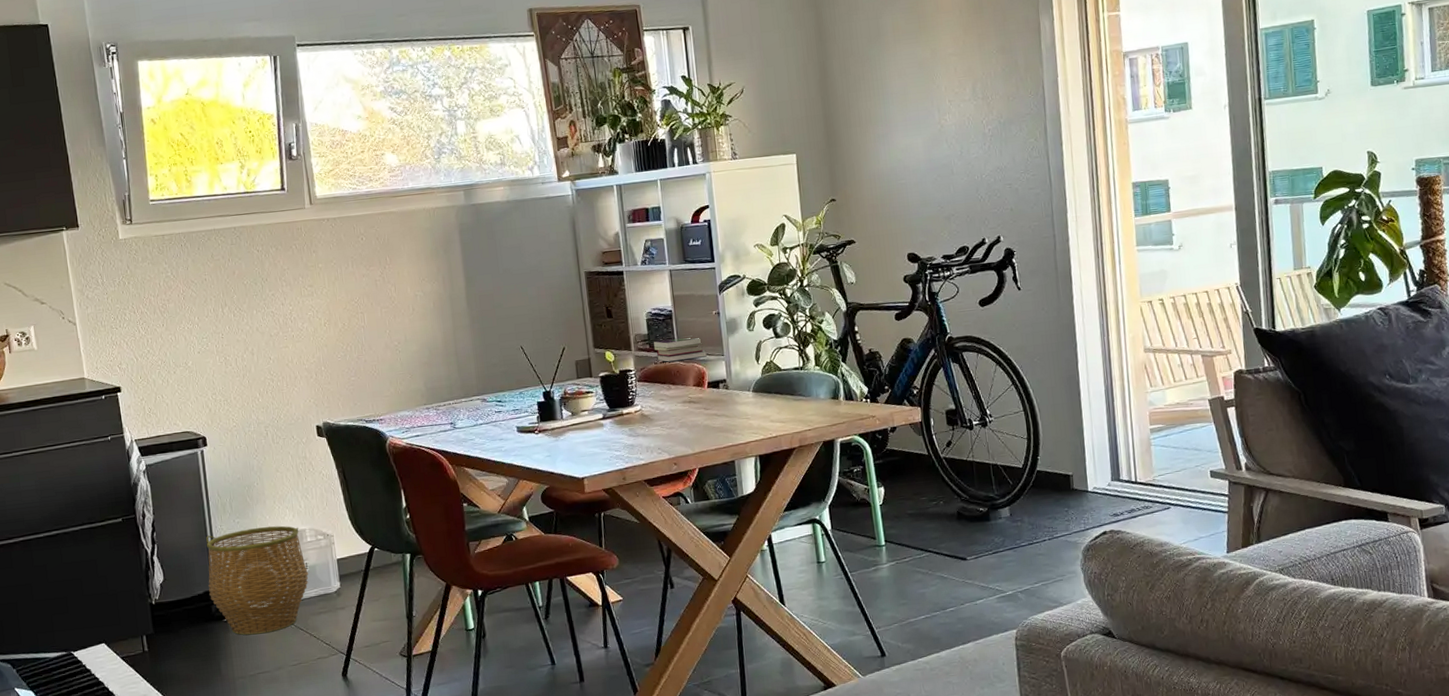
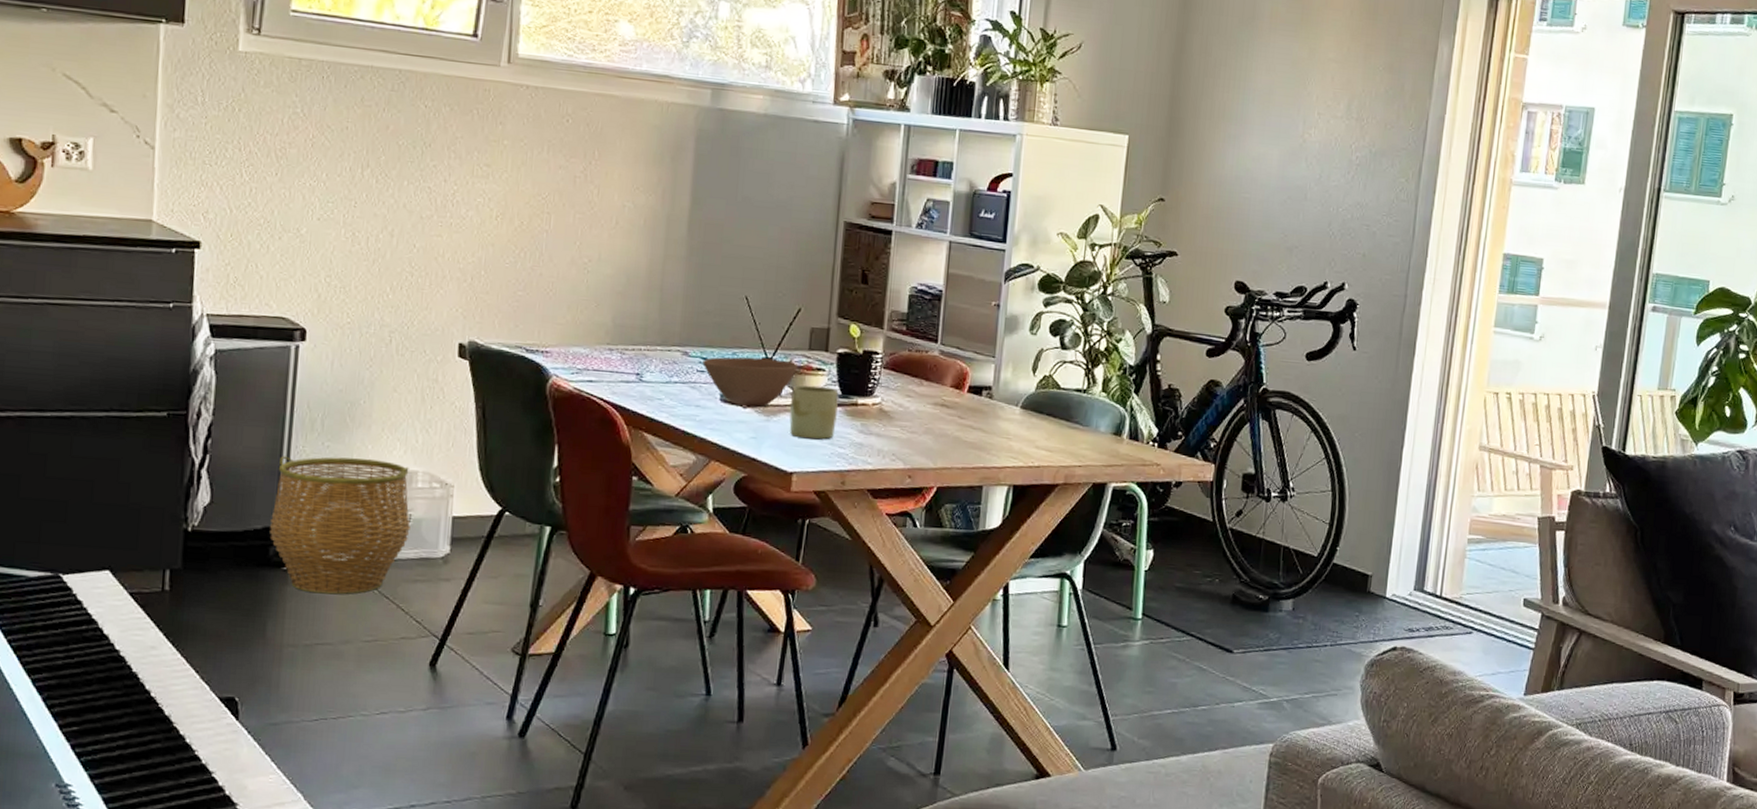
bowl: none [498,390,572,433] -> present [702,357,798,408]
mug: none [570,404,610,449] -> present [789,385,839,439]
books: present [653,338,707,363] -> none [911,323,974,356]

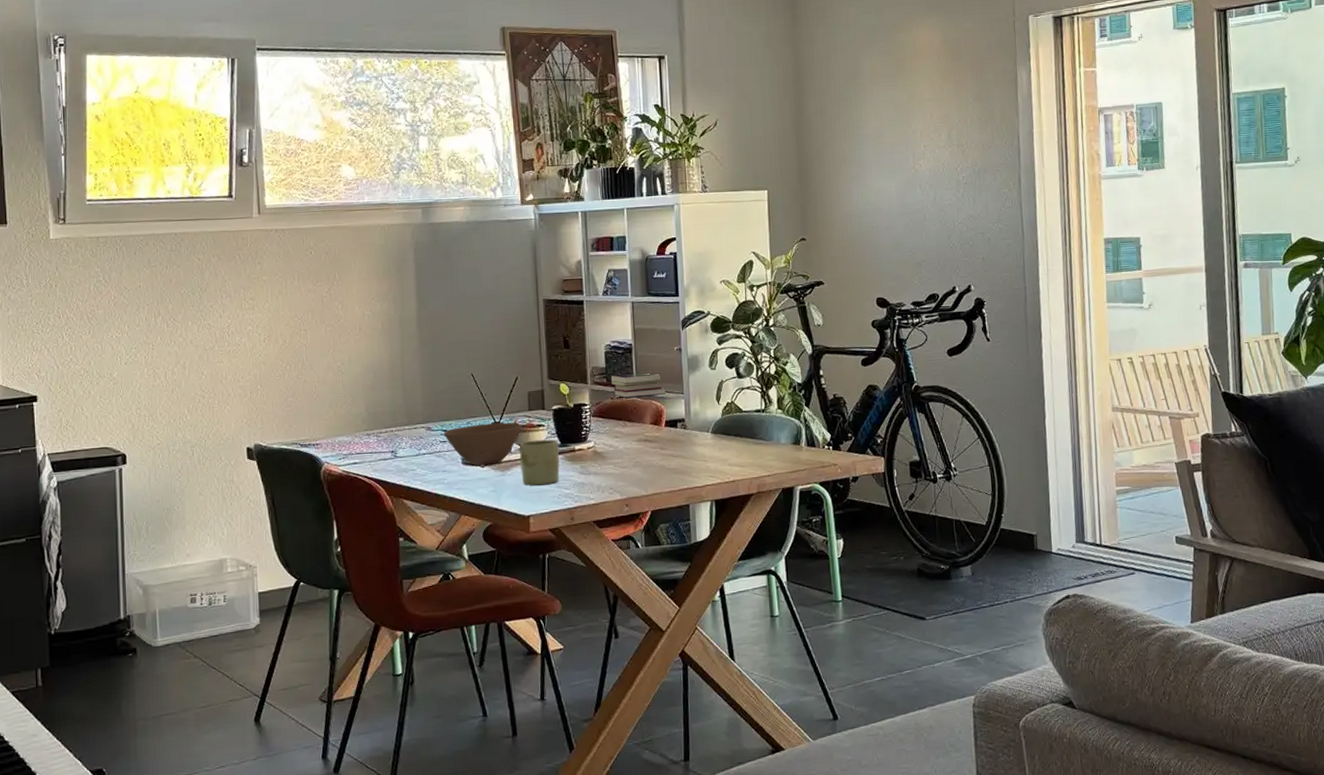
basket: present [270,456,411,595] -> none [115,553,226,673]
books: none [911,323,974,356] -> present [610,373,666,399]

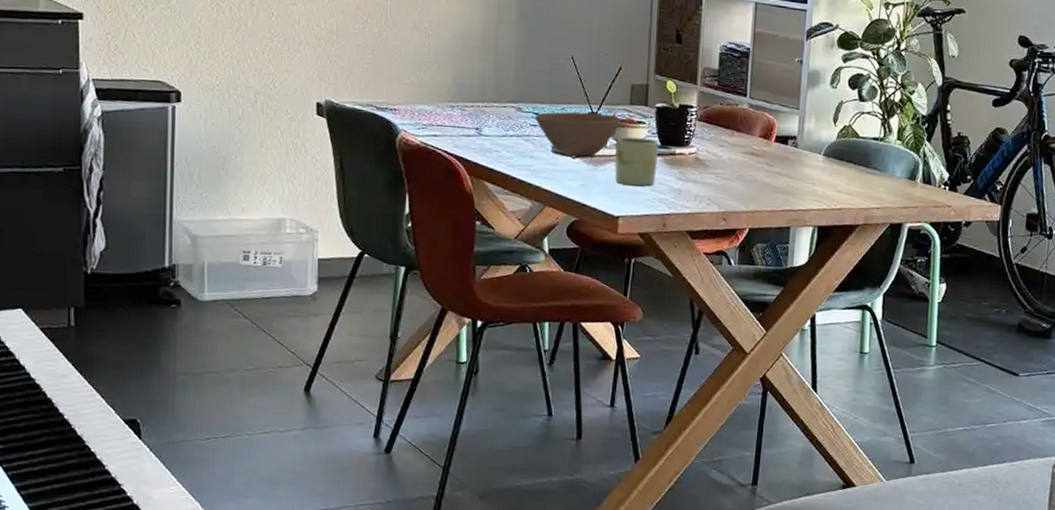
books: present [610,373,666,399] -> none [722,79,780,108]

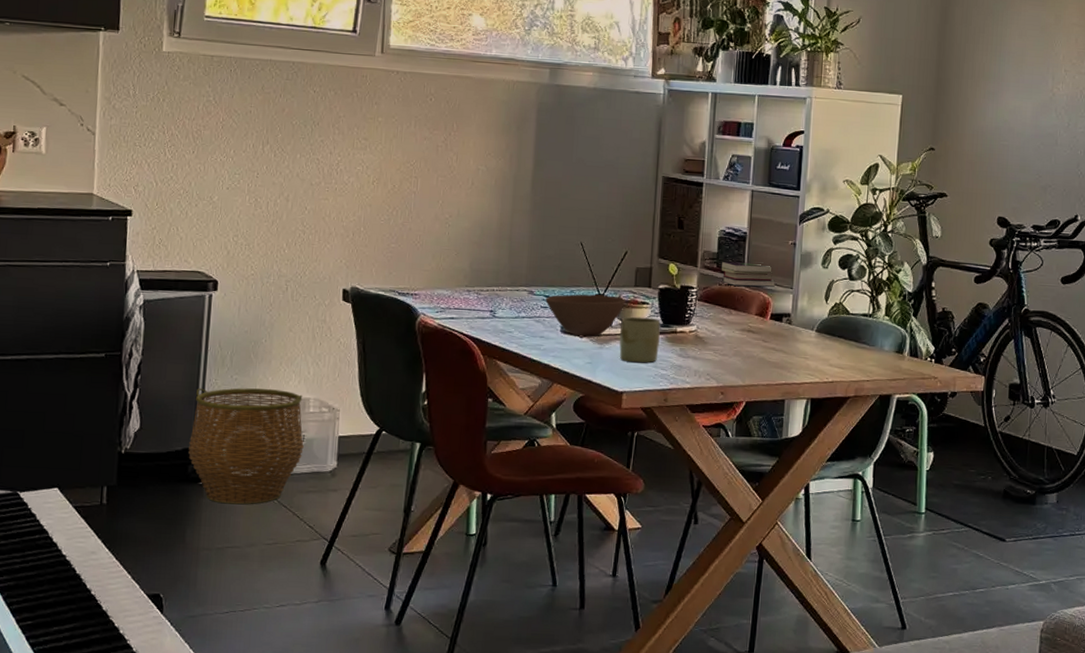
basket: none [159,206,282,329] -> present [188,388,304,505]
books: none [722,79,780,108] -> present [721,261,775,288]

